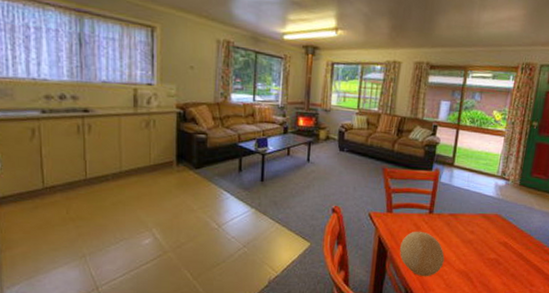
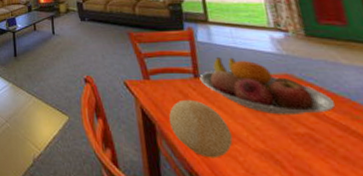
fruit bowl: none [433,197,521,246] -> present [199,57,336,116]

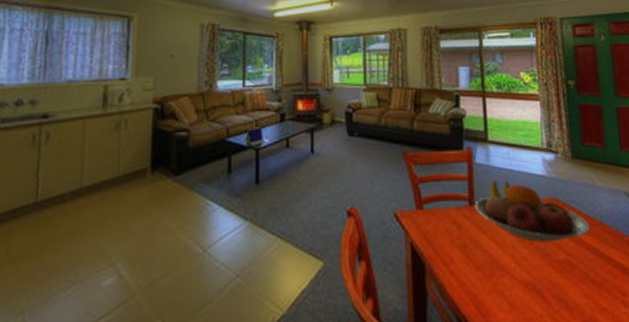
decorative ball: present [168,99,233,159] -> none [439,230,501,297]

